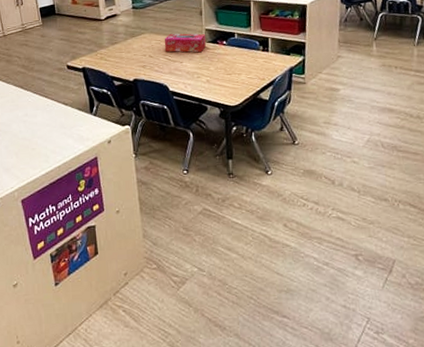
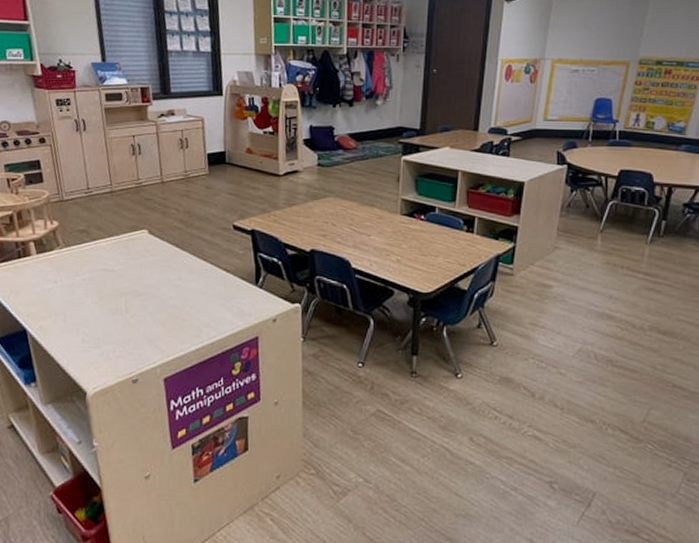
tissue box: present [164,33,206,53] -> none [350,200,402,226]

